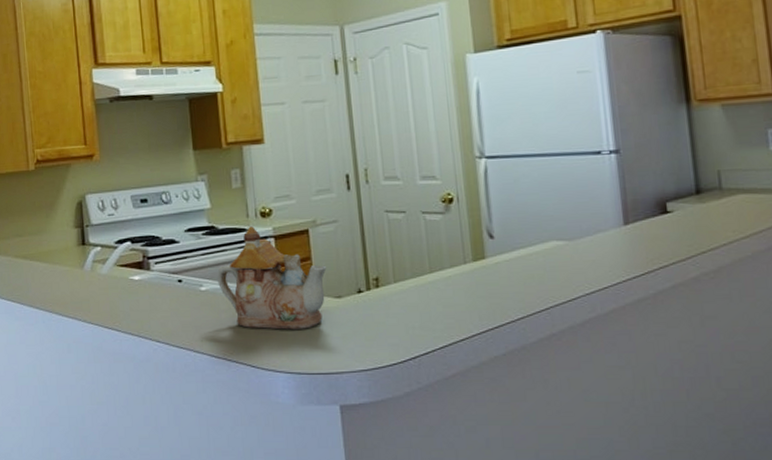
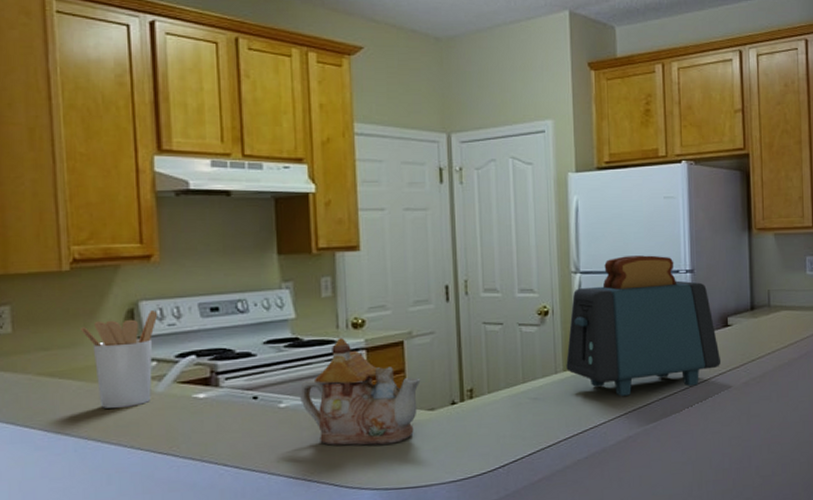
utensil holder: none [44,202,100,287] -> present [80,310,157,408]
toaster: none [475,135,662,291] -> present [566,255,722,397]

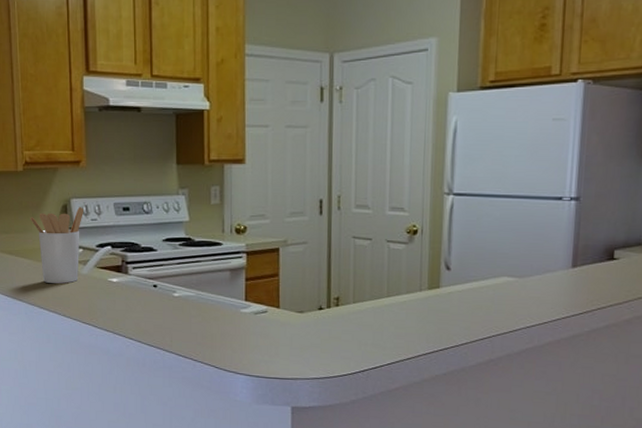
teapot: present [300,338,421,446] -> none [190,241,293,338]
toaster: present [566,255,722,397] -> none [431,179,602,321]

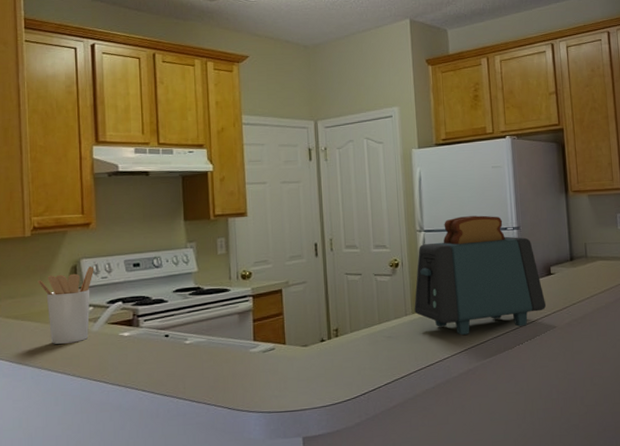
toaster: none [431,179,602,321] -> present [414,215,547,336]

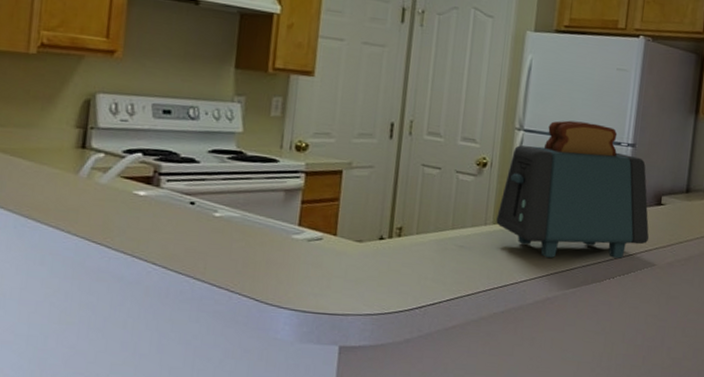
utensil holder: present [37,266,94,344] -> none [37,104,112,194]

